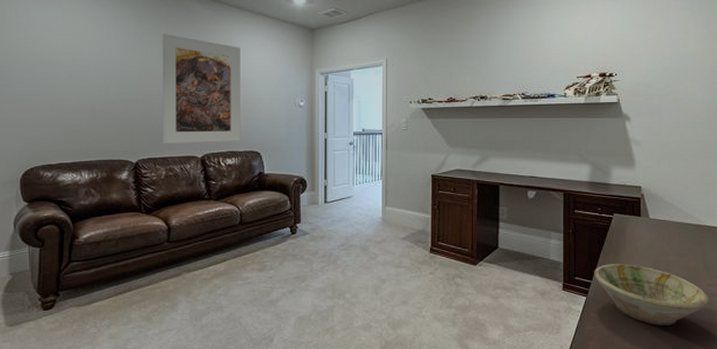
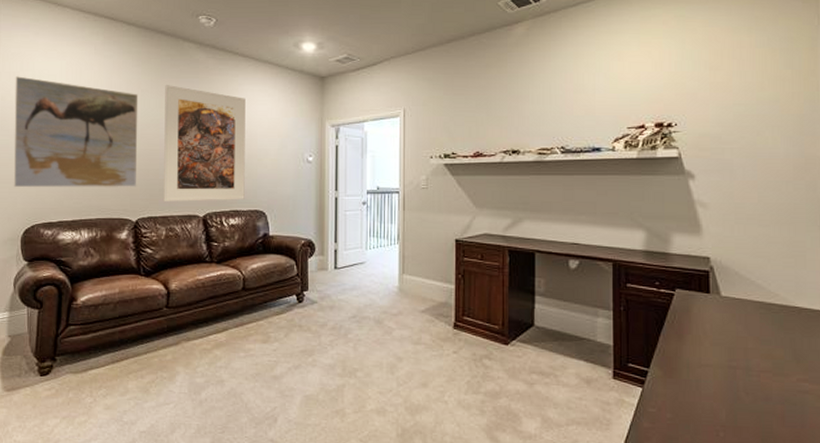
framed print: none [9,23,137,132] -> present [14,76,139,188]
bowl: present [594,264,709,326] -> none [652,349,801,428]

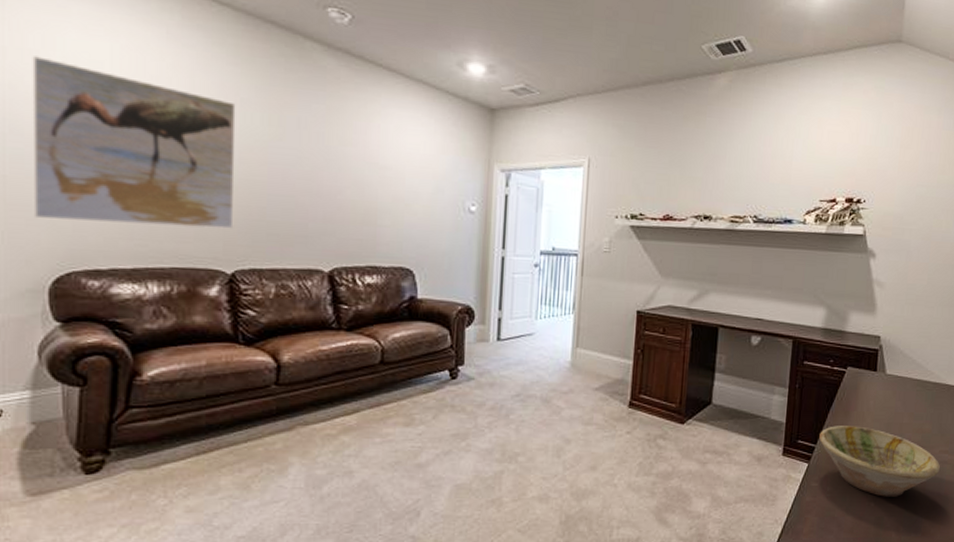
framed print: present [164,85,246,203] -> none [273,95,391,254]
bowl: none [652,349,801,428] -> present [819,426,941,497]

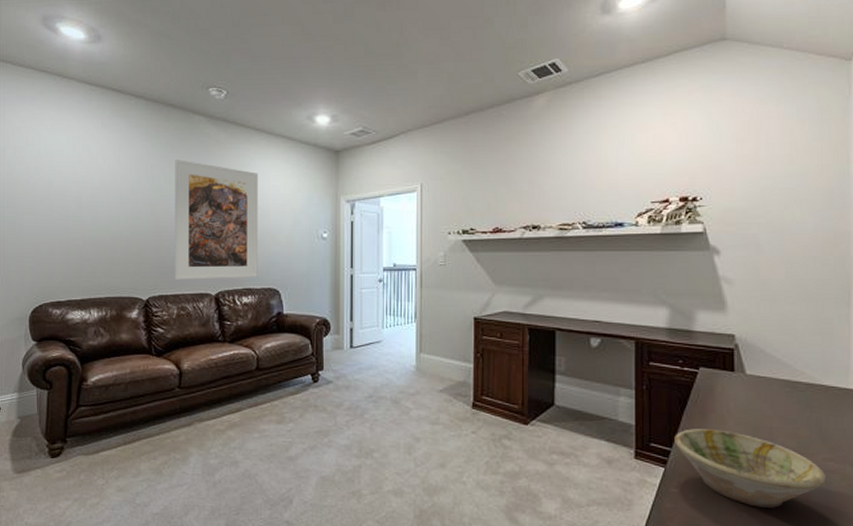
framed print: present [32,56,236,229] -> none [20,151,148,266]
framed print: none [273,95,391,254] -> present [175,160,258,281]

